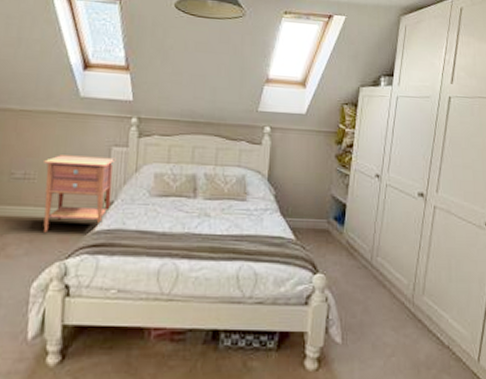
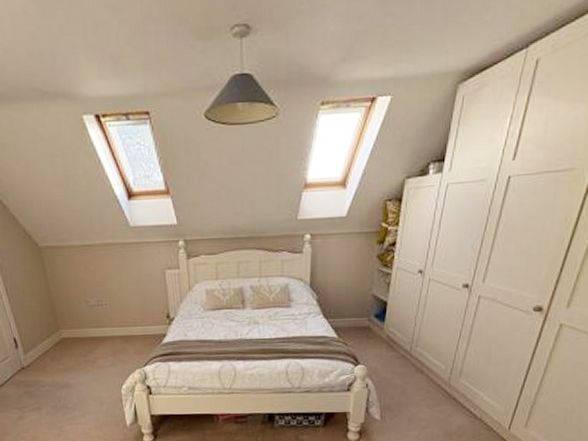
nightstand: present [43,155,116,232] -> none [111,280,172,347]

